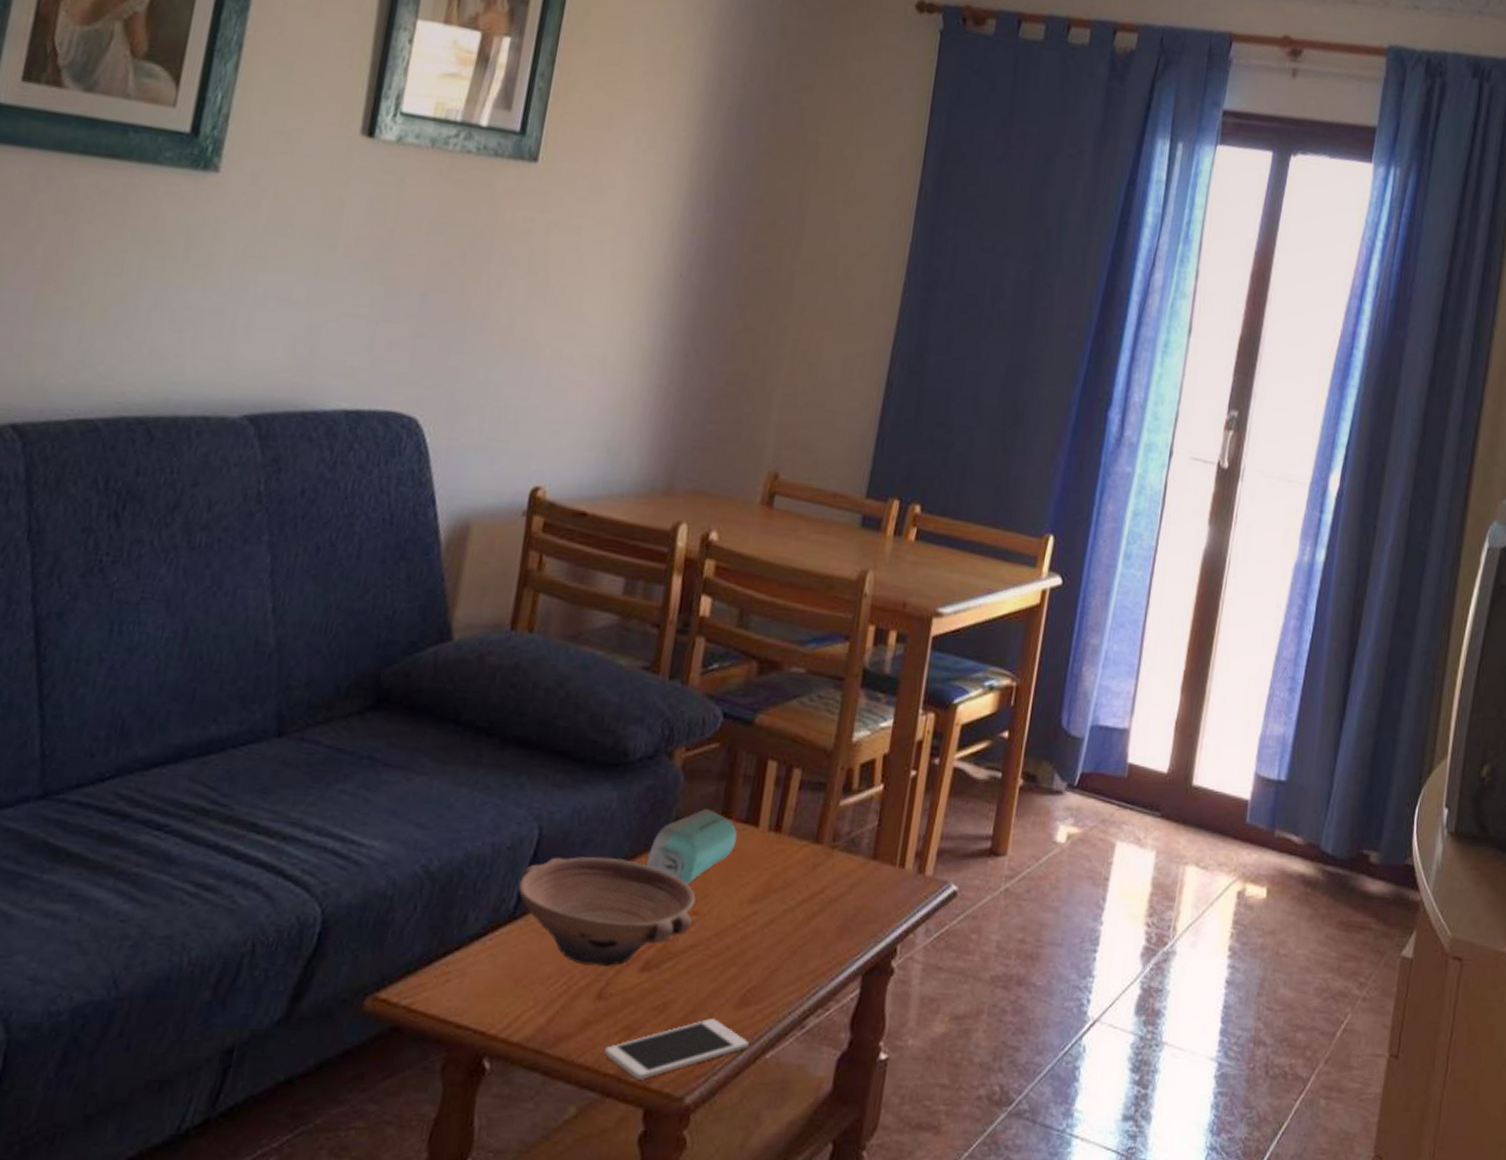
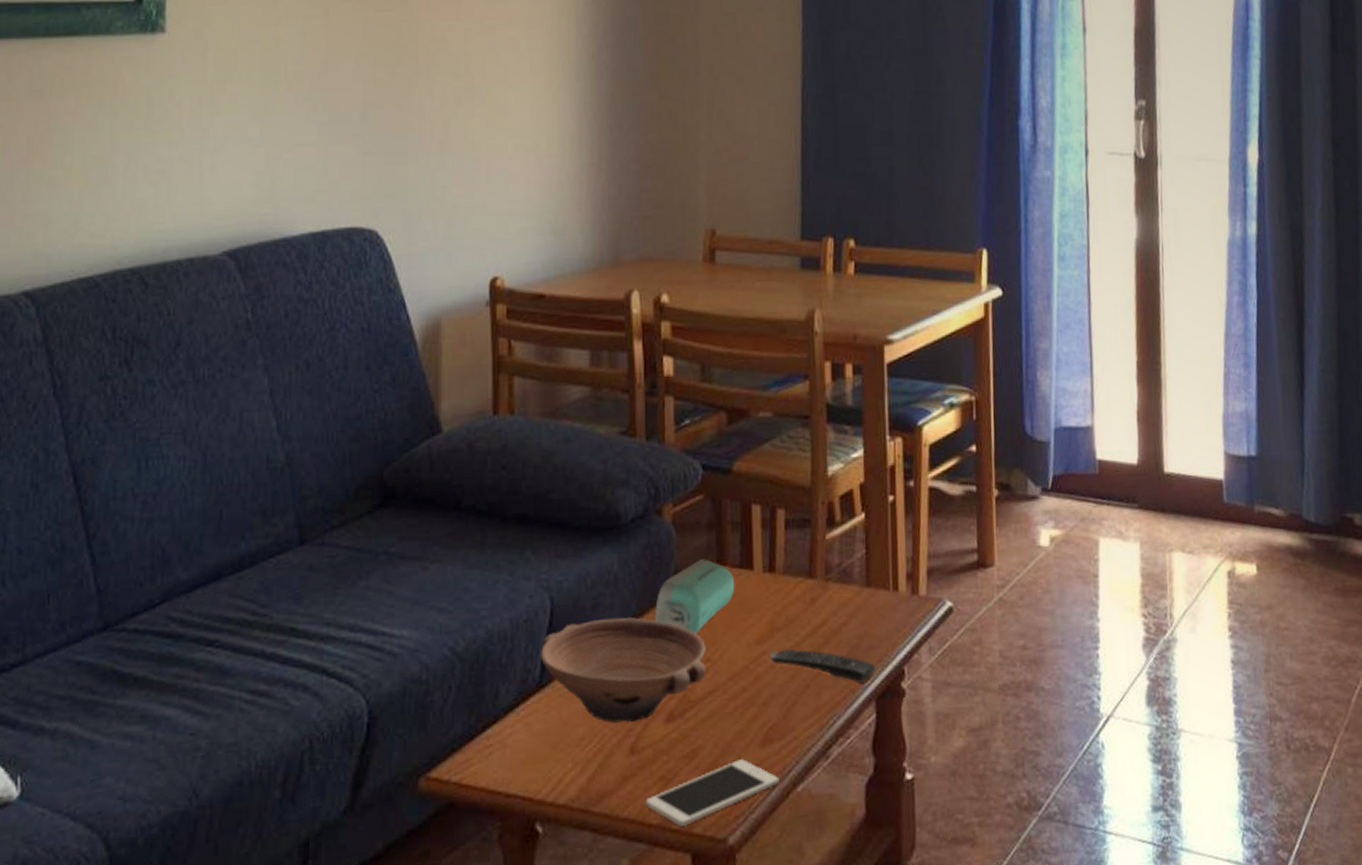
remote control: none [760,912,868,957] -> present [770,649,875,684]

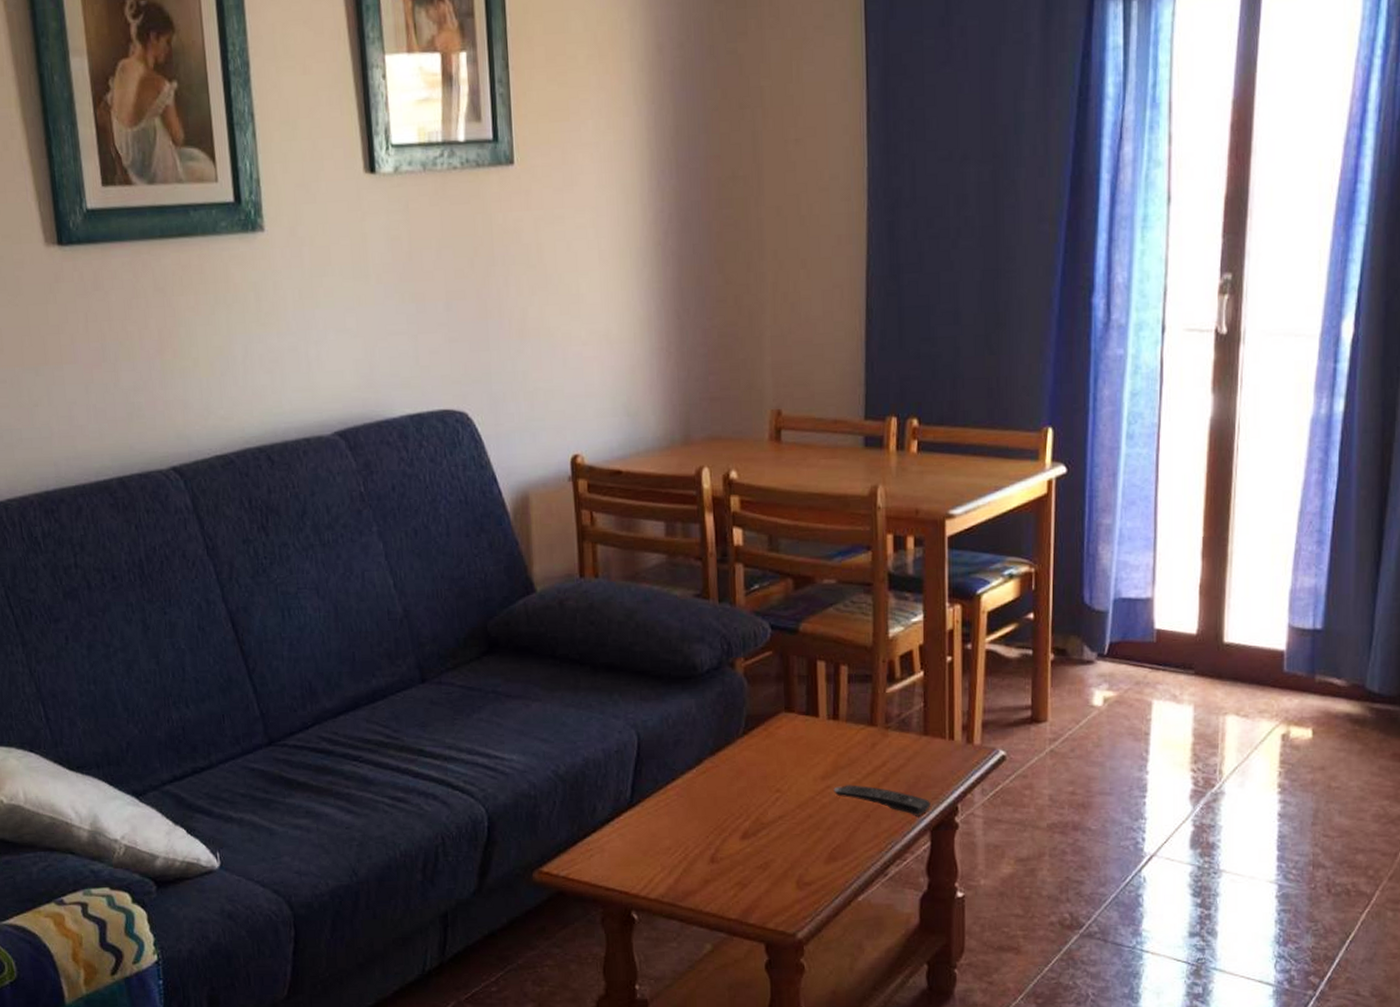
bowl: present [541,617,706,723] -> none [631,752,777,837]
cell phone: present [646,759,779,826] -> none [725,872,842,922]
speaker: present [655,559,735,634] -> none [730,706,802,768]

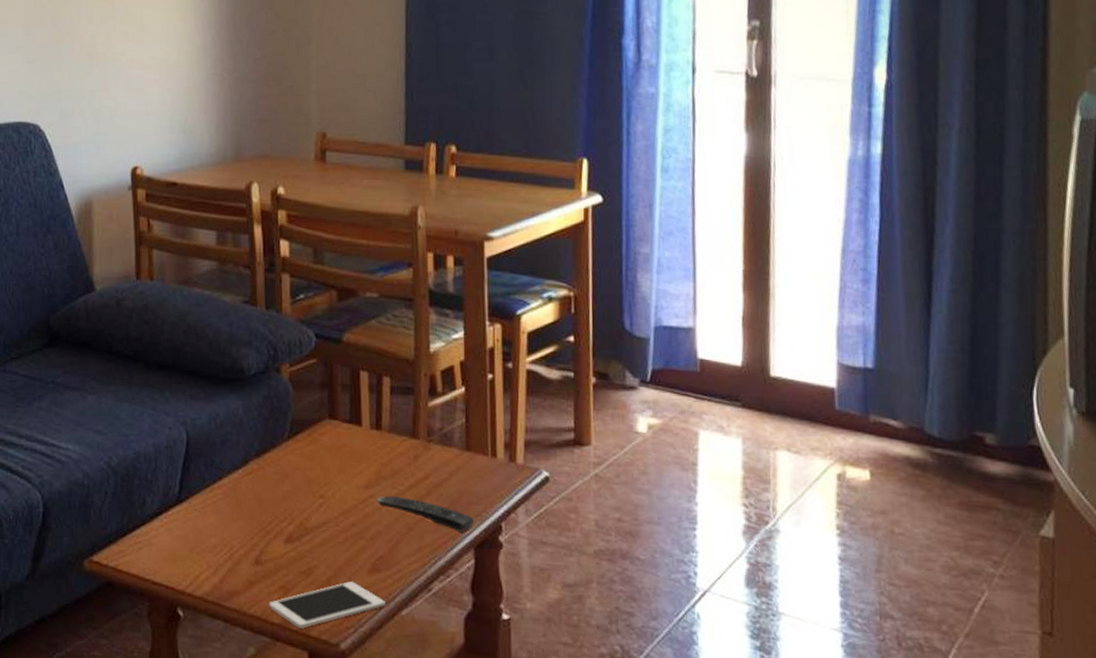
cell phone: none [725,872,842,922] -> present [269,581,386,628]

